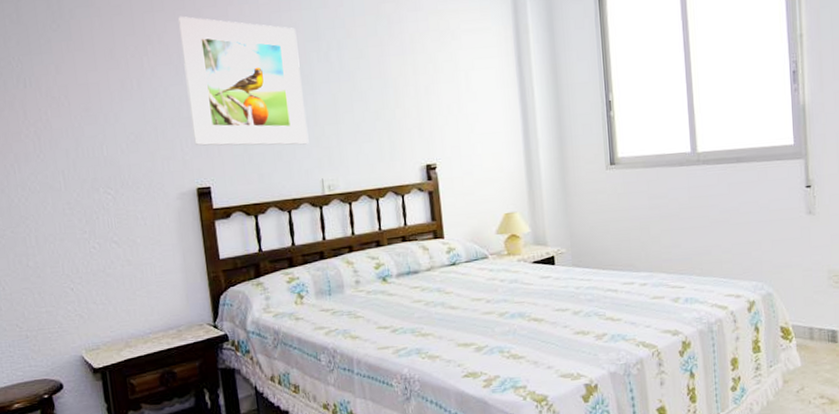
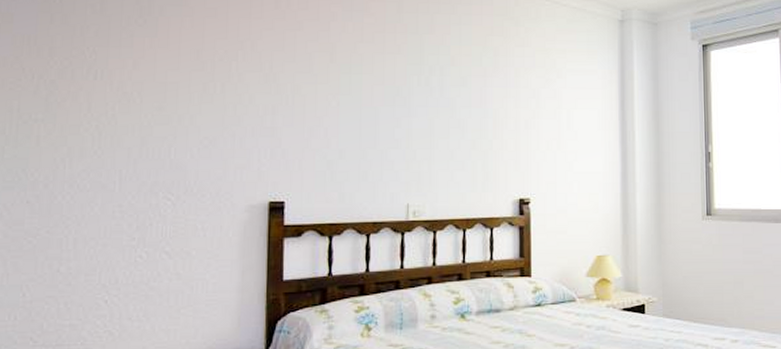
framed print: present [178,16,309,146] -> none [274,25,399,167]

